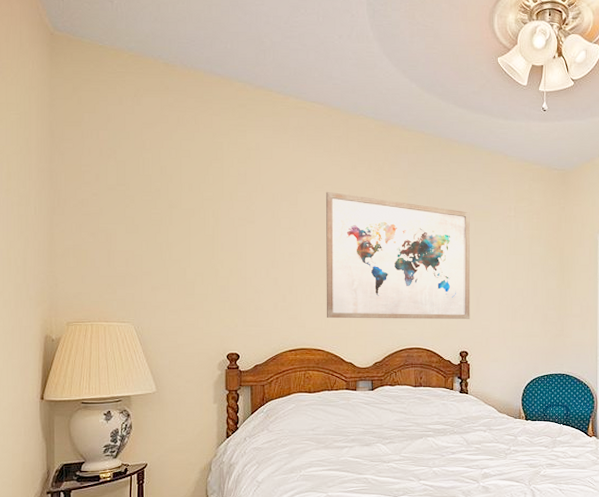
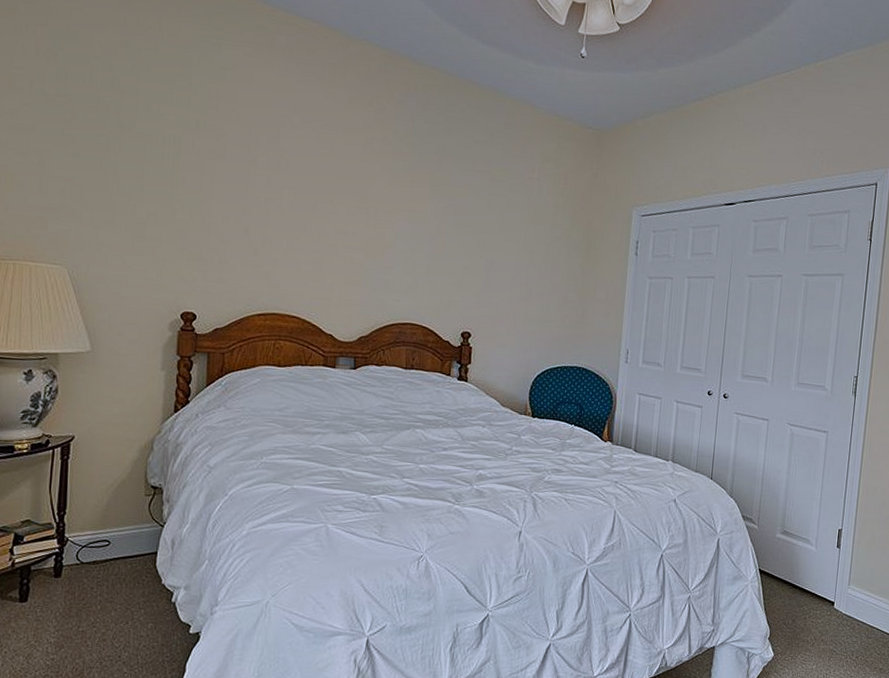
wall art: present [325,191,471,320] -> none [305,128,486,296]

